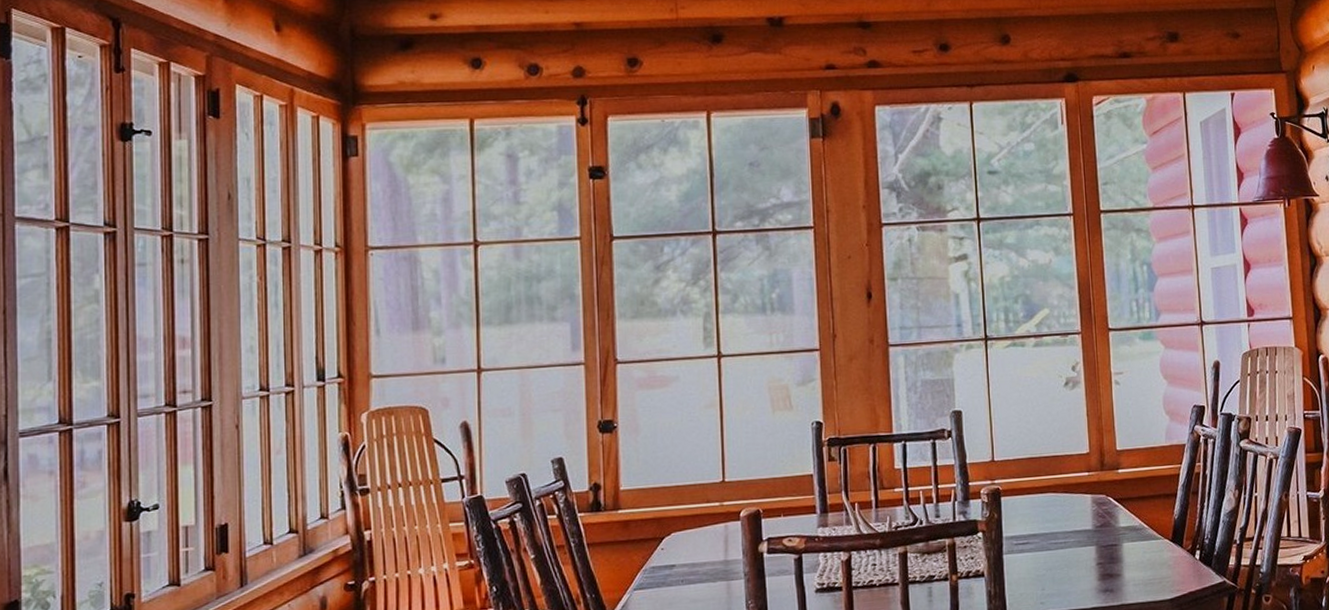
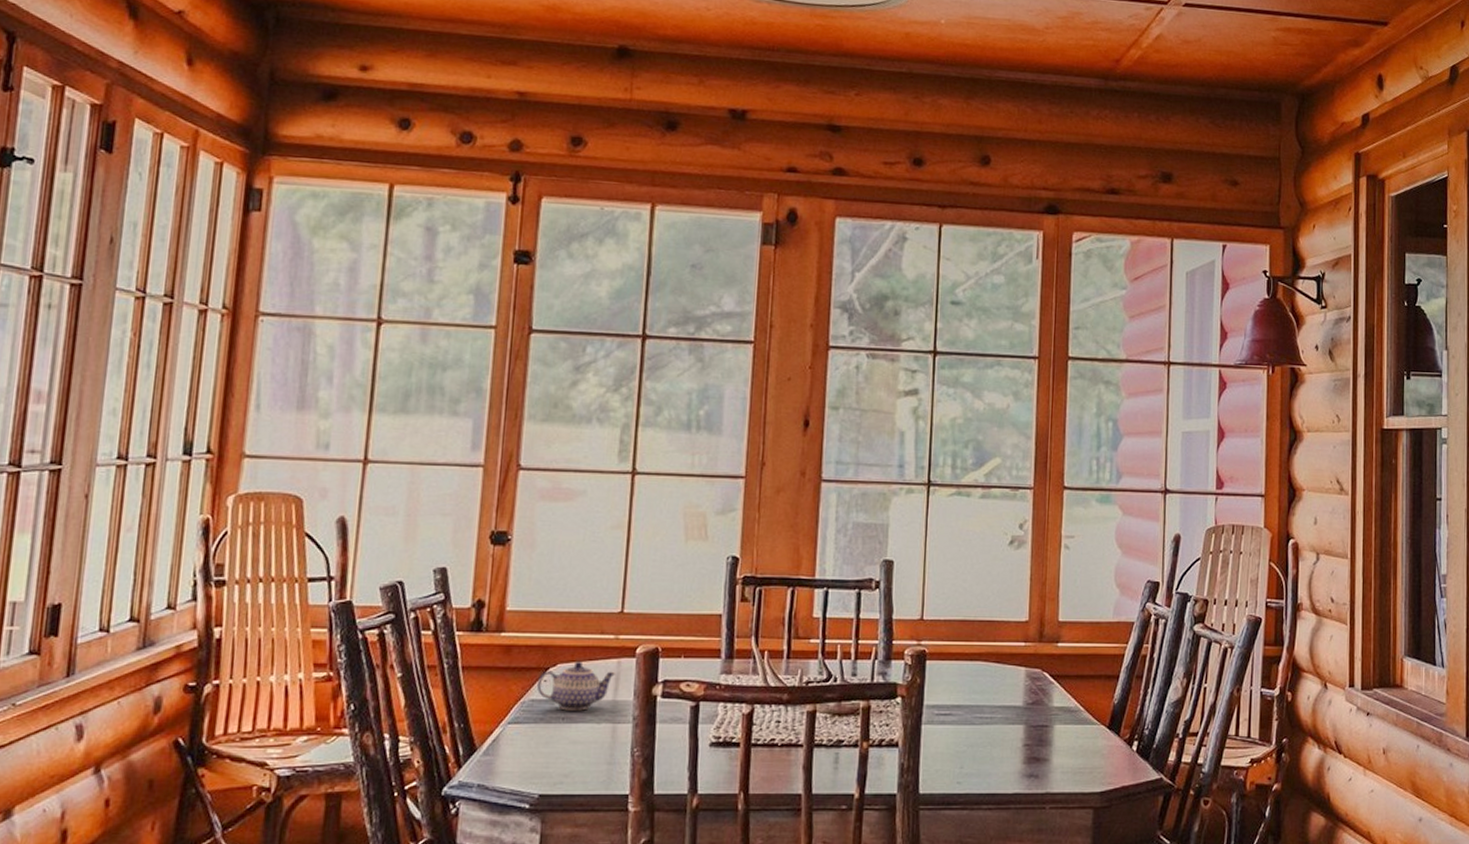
teapot: none [655,528,725,574] -> present [536,660,616,711]

